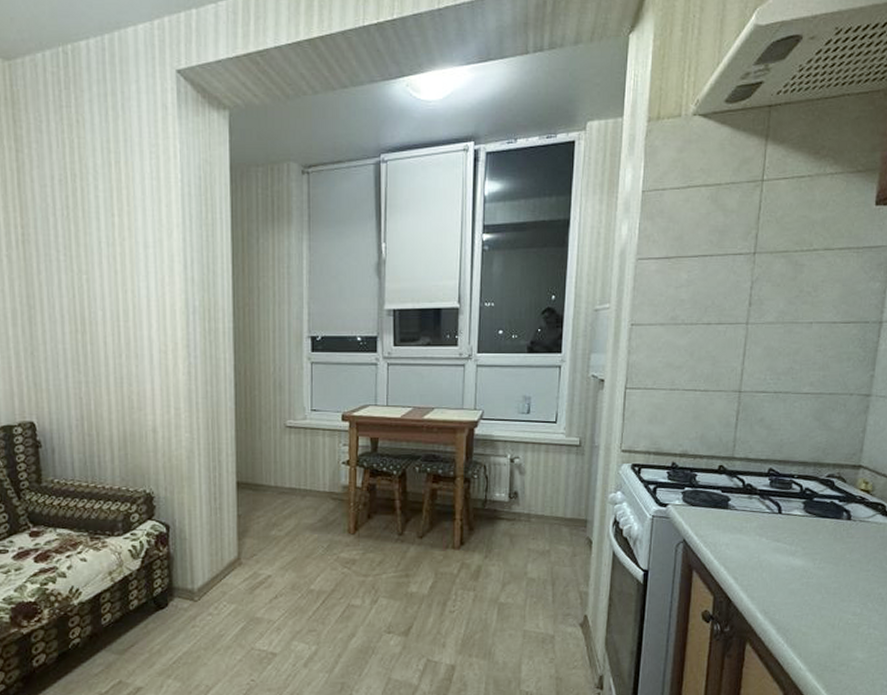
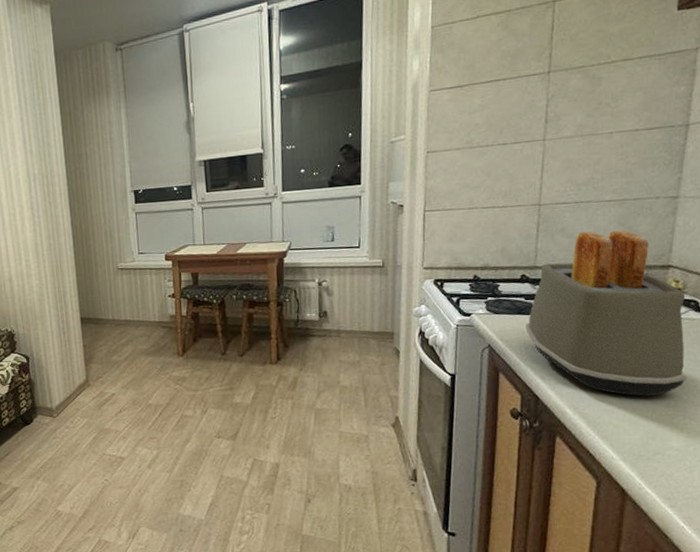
toaster: none [721,423,874,603] -> present [525,230,686,396]

